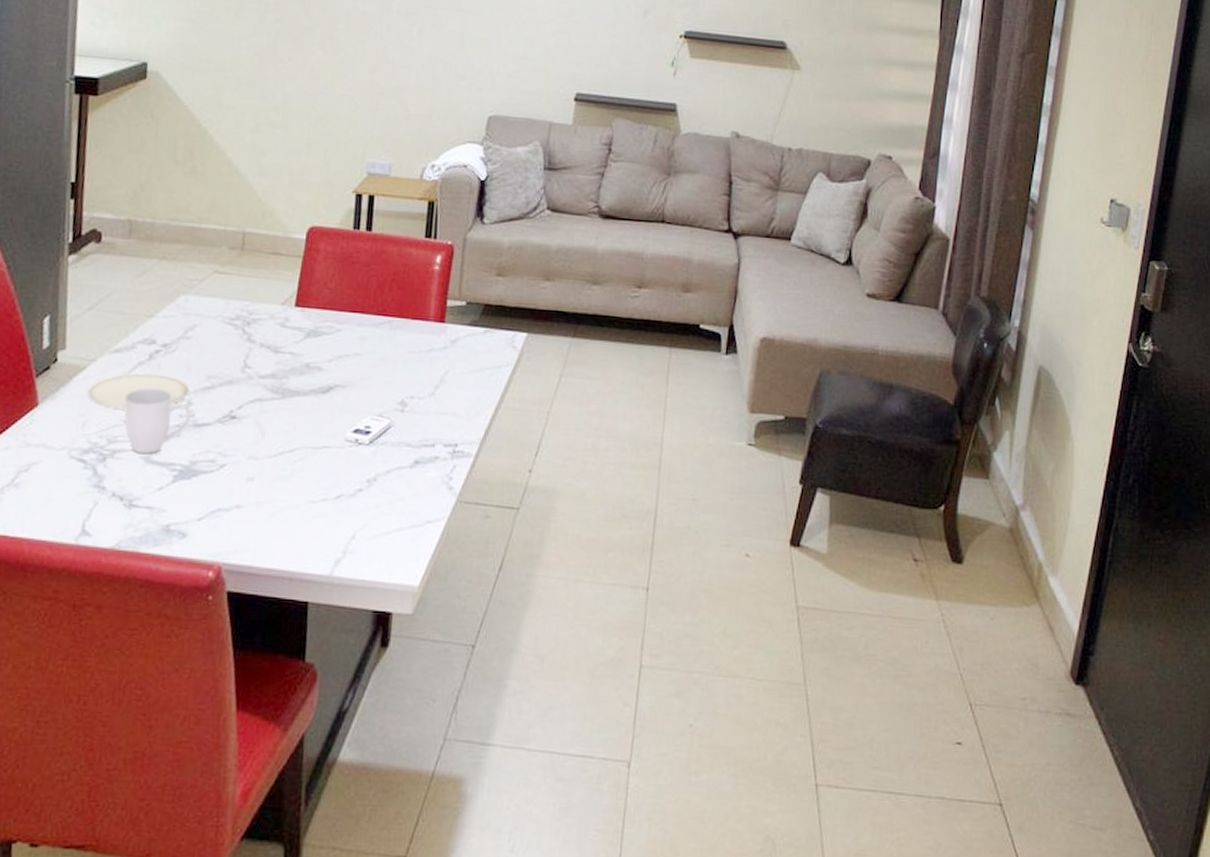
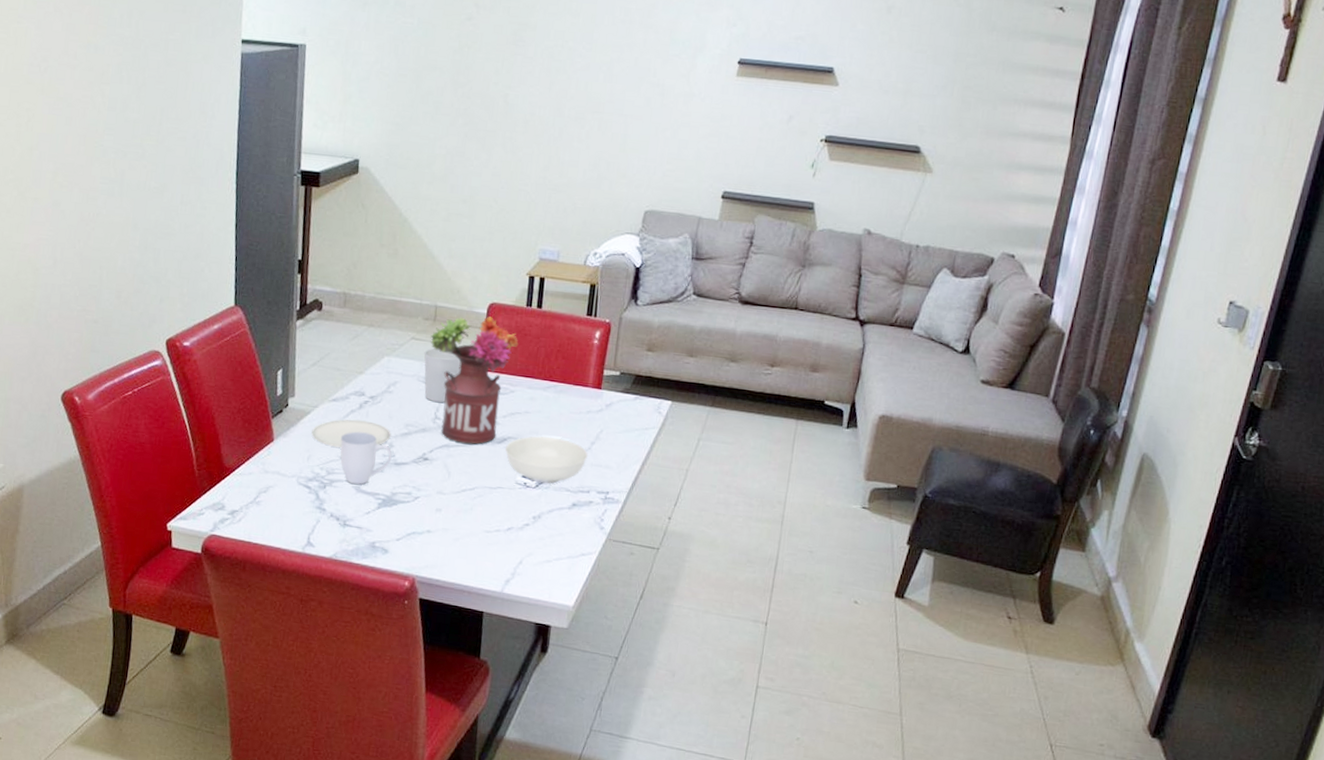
candle holder: none [229,282,275,349] -> present [424,347,461,403]
flower arrangement: none [237,243,345,396] -> present [430,316,519,444]
bowl: none [332,382,433,439] -> present [505,436,589,484]

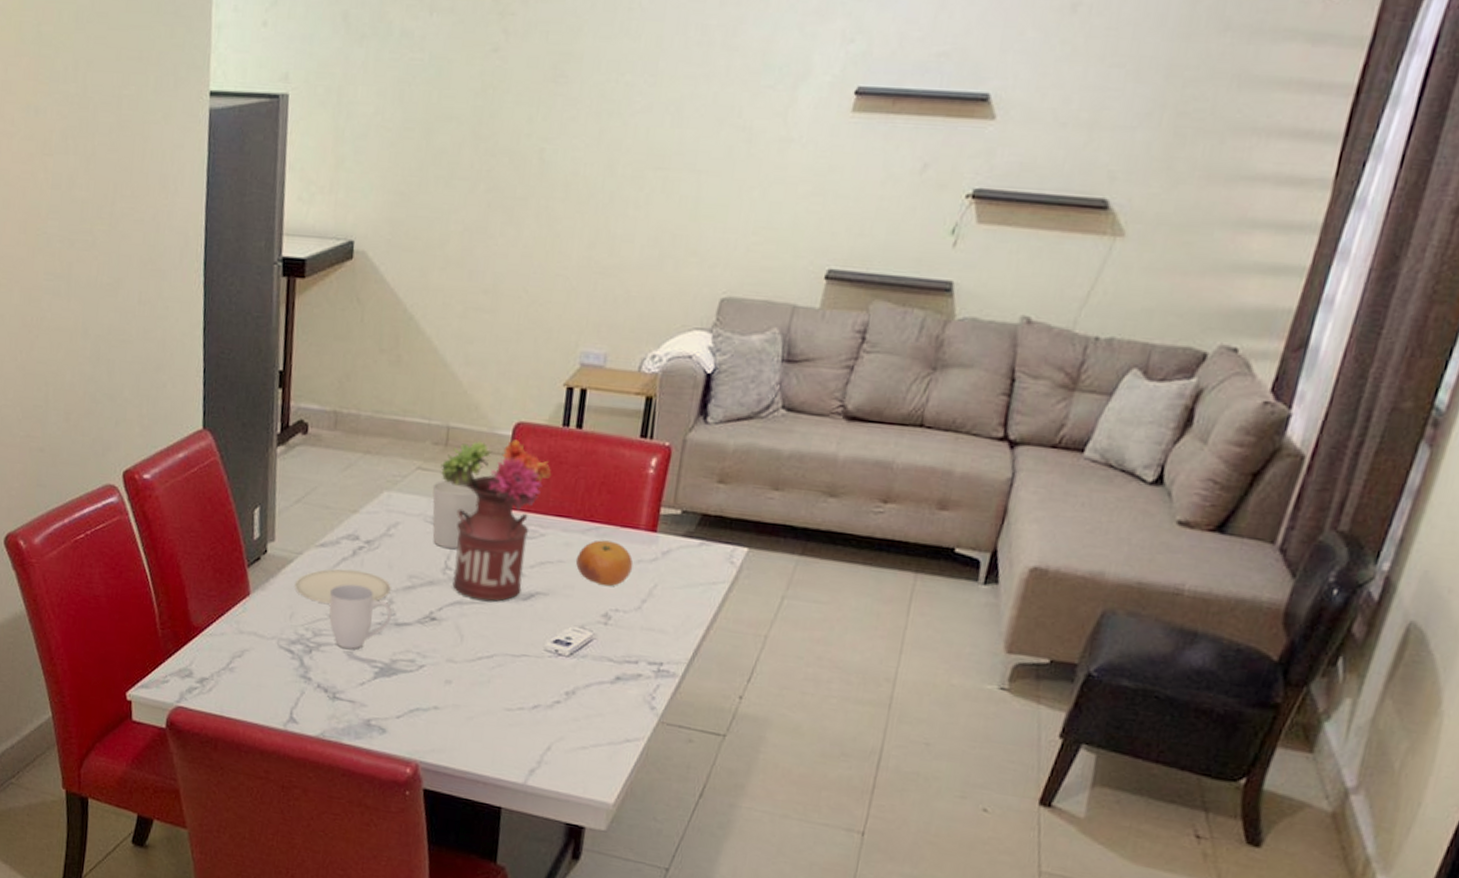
bowl: present [505,436,589,484] -> none [532,591,638,652]
fruit: none [538,395,584,432] -> present [575,540,634,587]

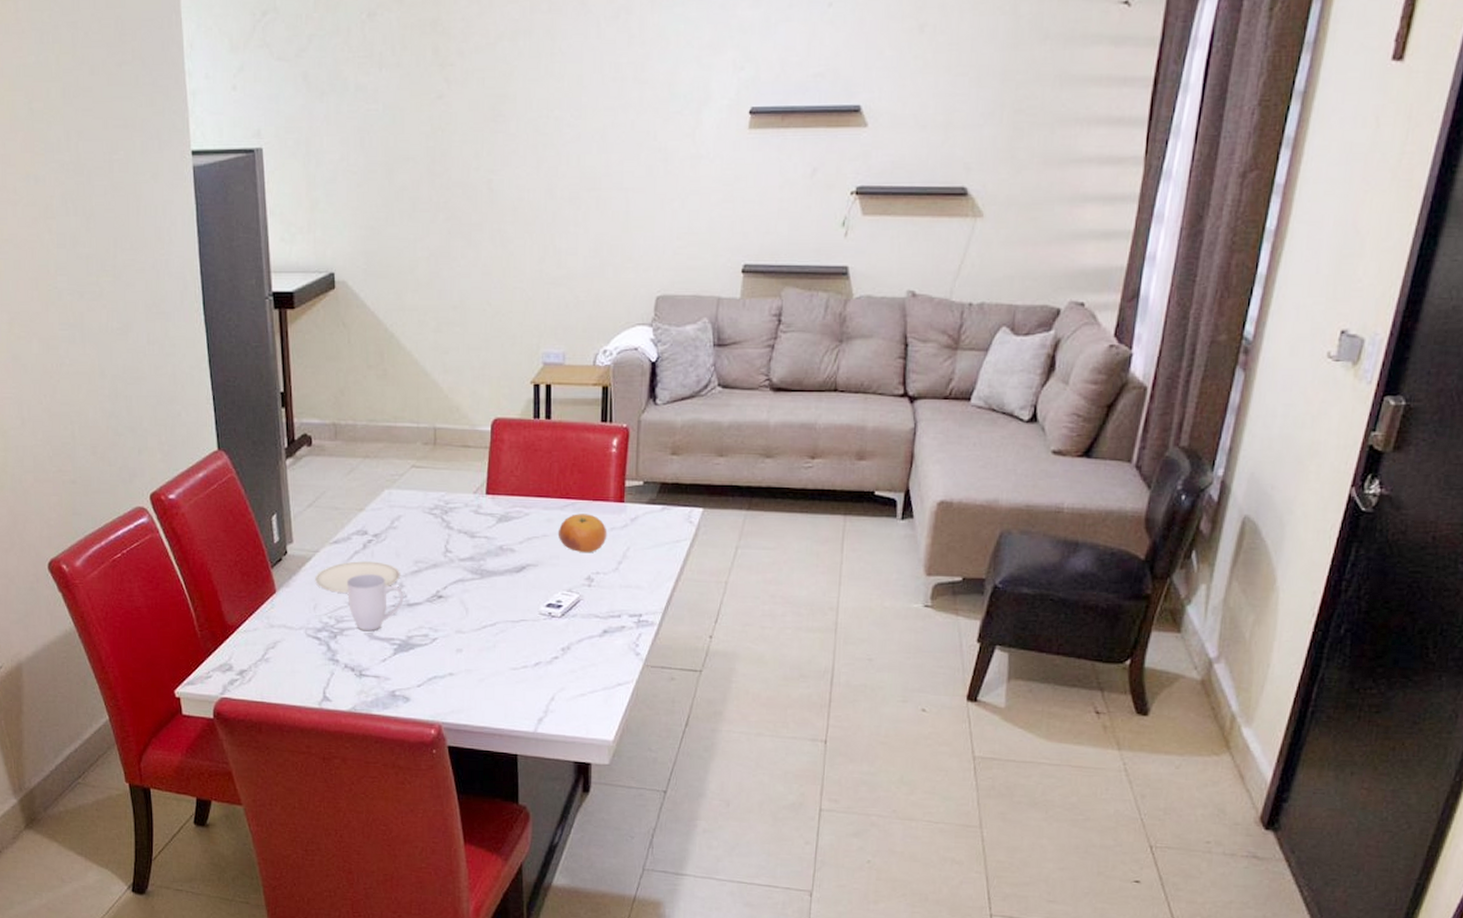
candle holder: present [432,479,478,550] -> none [427,474,468,535]
flower arrangement: present [440,440,552,601] -> none [432,434,529,576]

